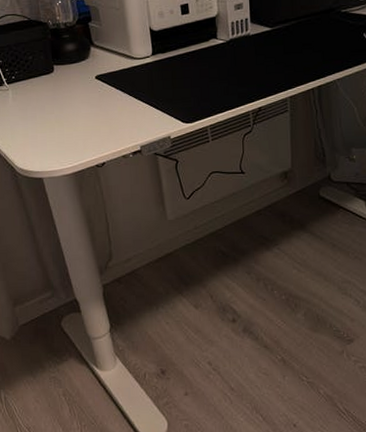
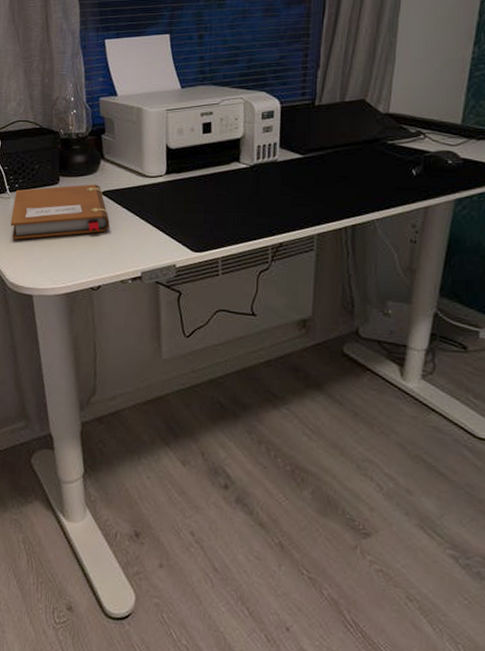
notebook: none [12,69,106,129] -> present [10,184,110,240]

